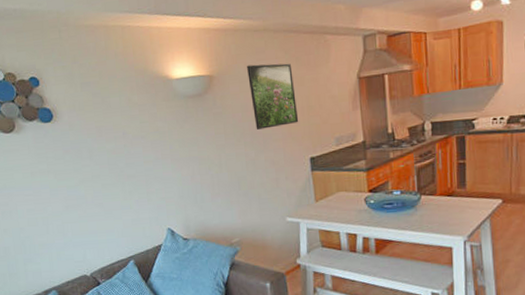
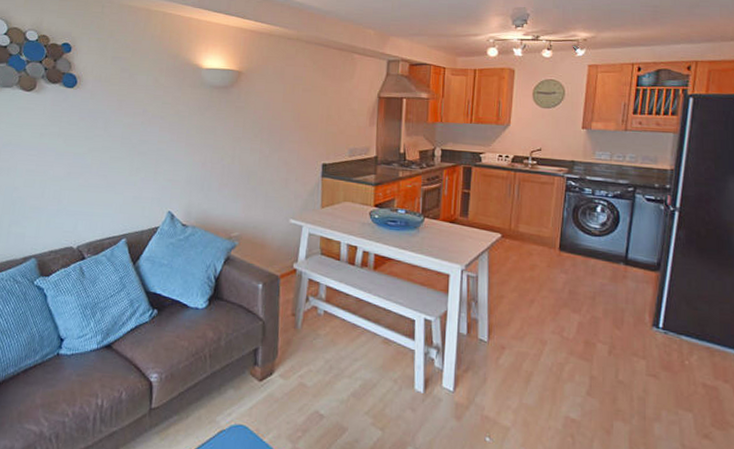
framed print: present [247,63,299,130] -> none [274,68,318,130]

